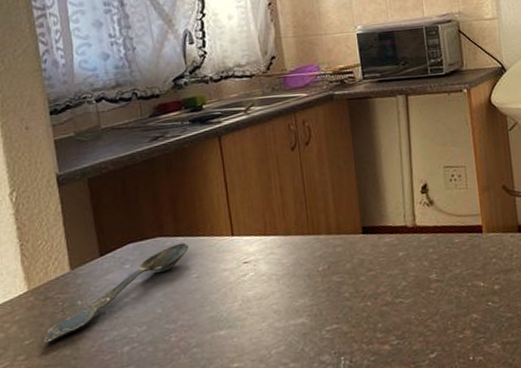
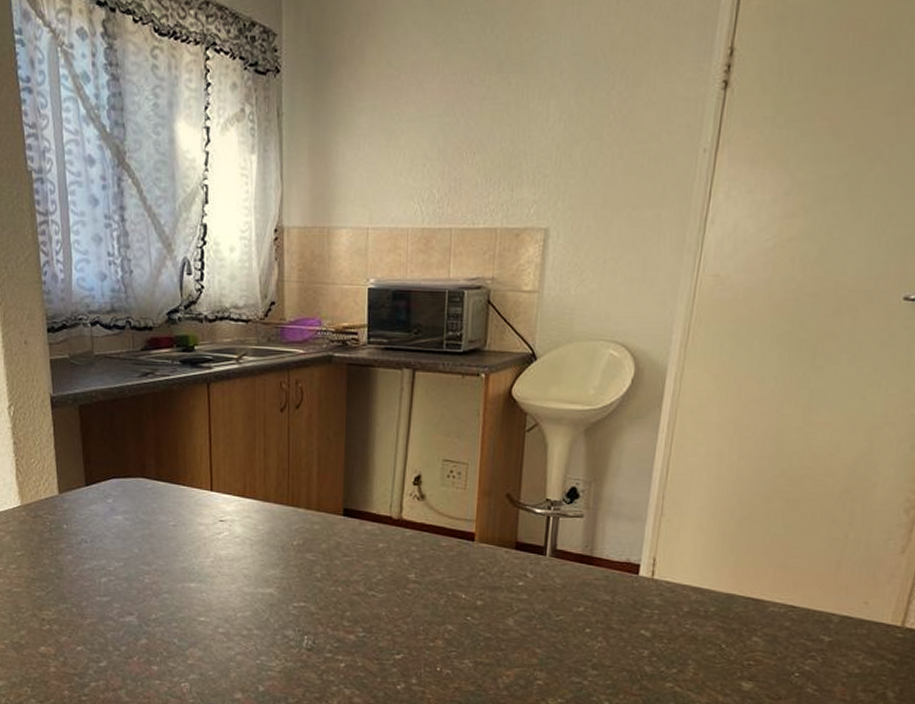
spoon: present [44,242,189,344] -> none [33,488,169,559]

